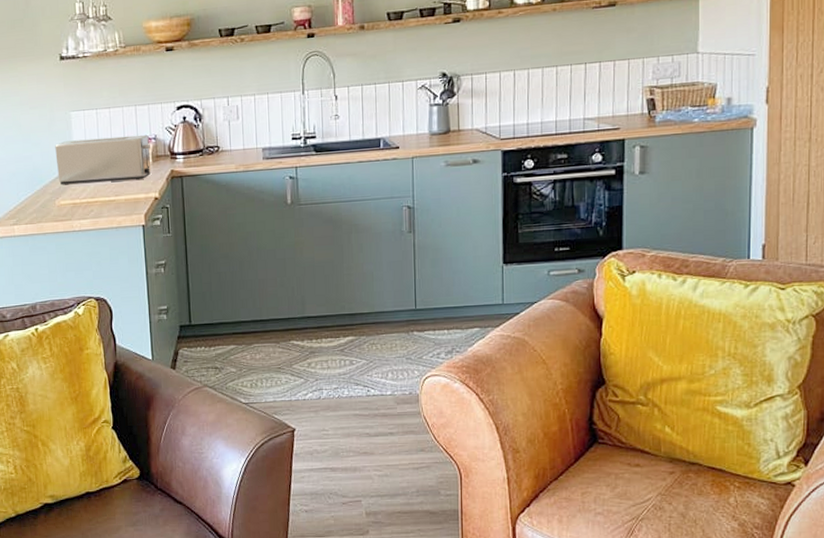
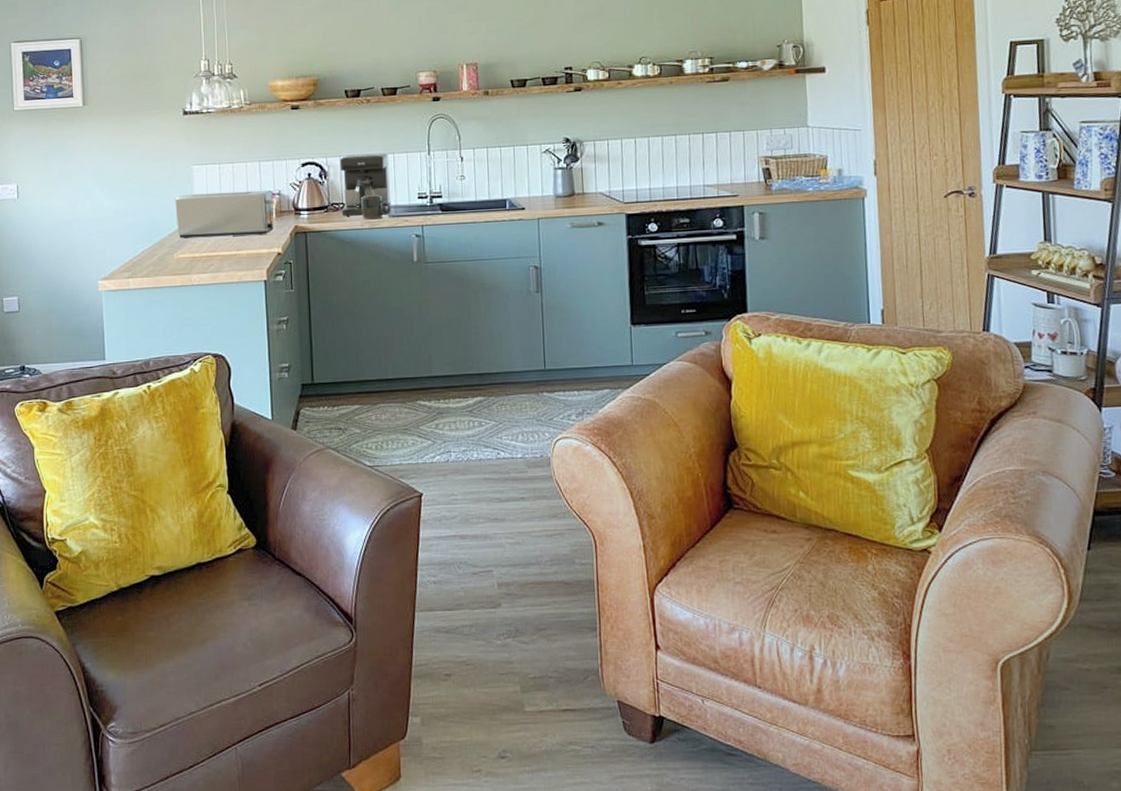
coffee maker: none [214,93,266,160] -> present [339,153,392,216]
mug: none [235,137,265,162] -> present [361,195,391,220]

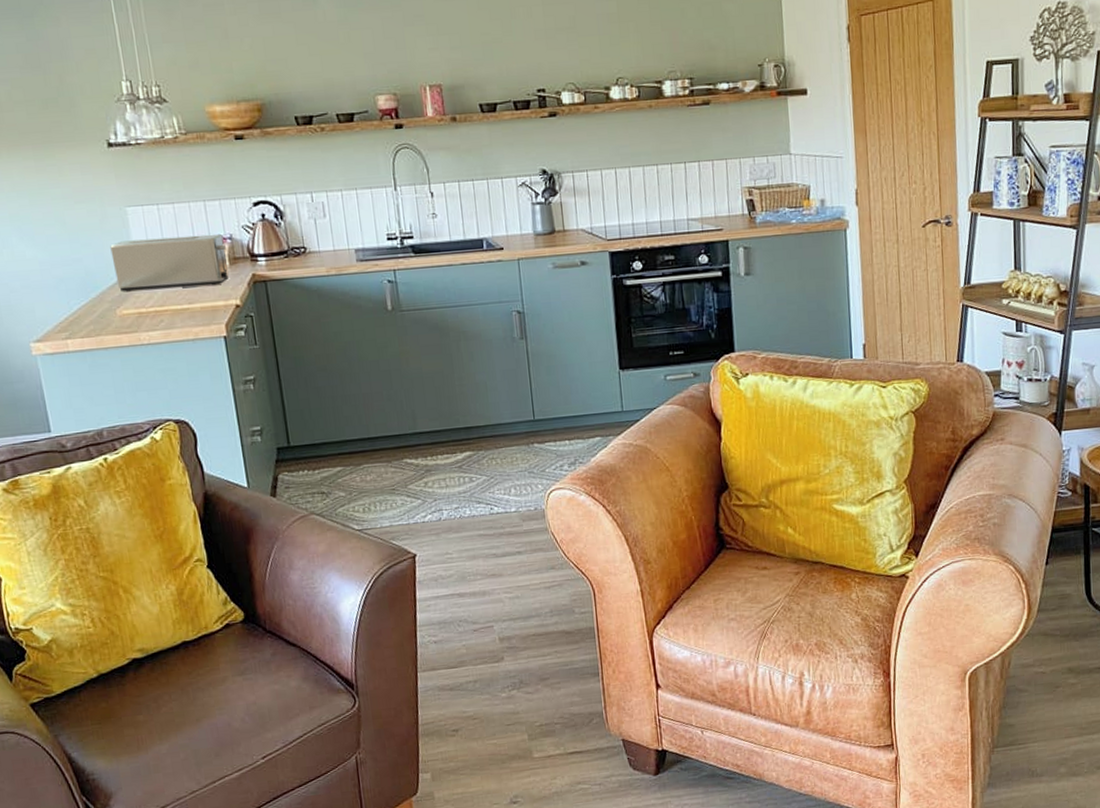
coffee maker: present [339,153,392,216] -> none [295,189,359,262]
mug: present [361,195,391,220] -> none [324,237,358,265]

